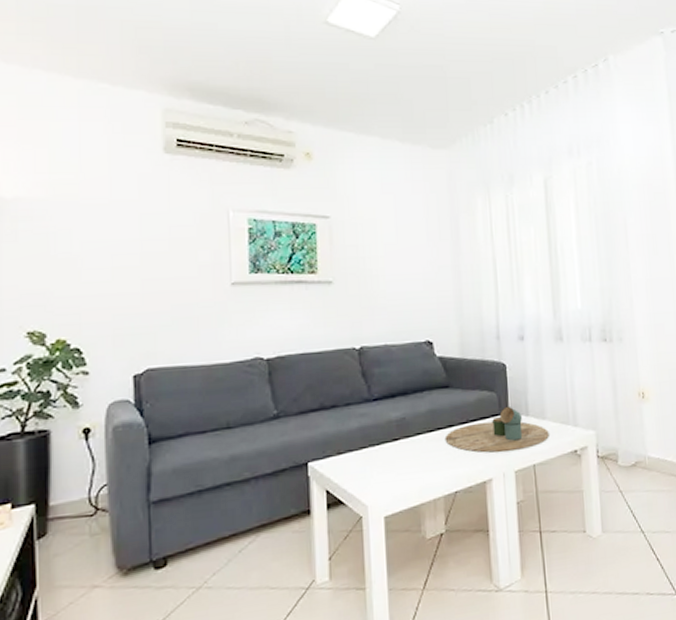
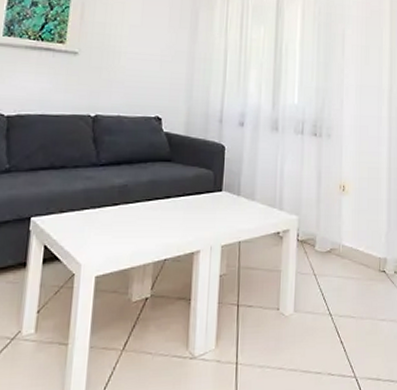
decorative tray: present [444,406,549,453] -> none [161,184,256,226]

